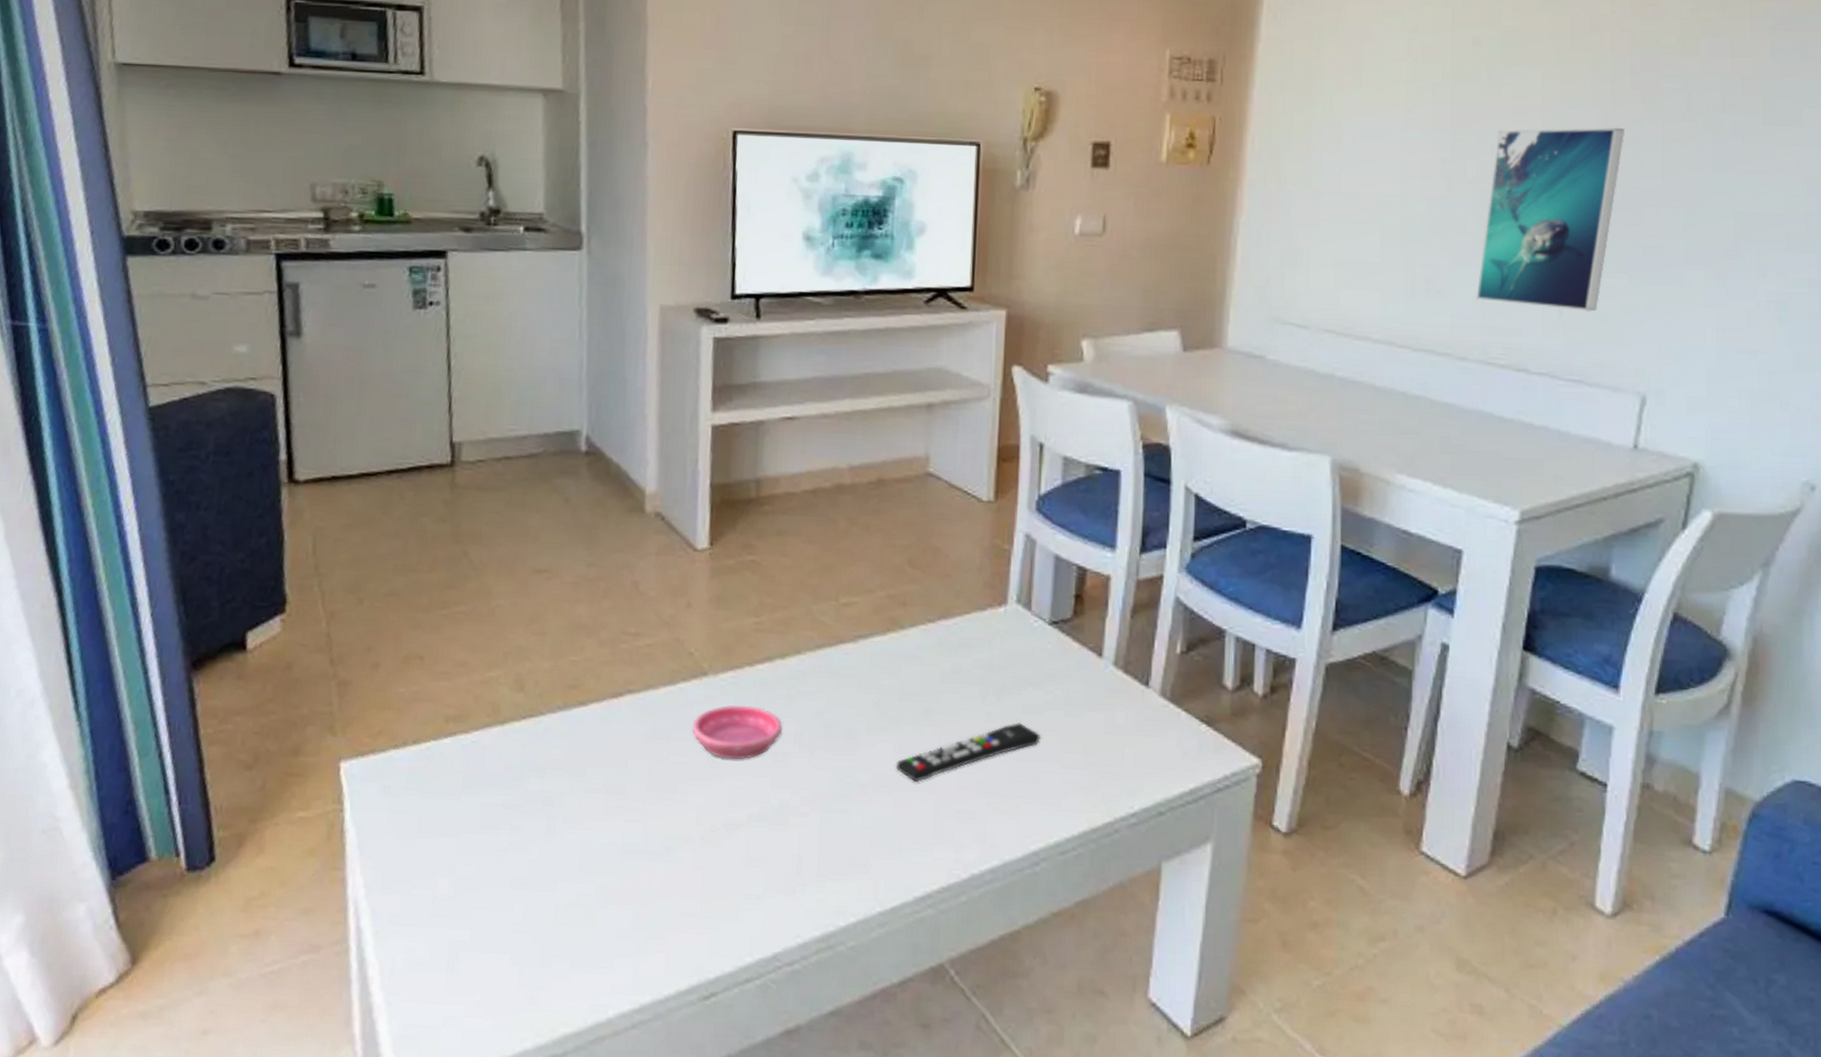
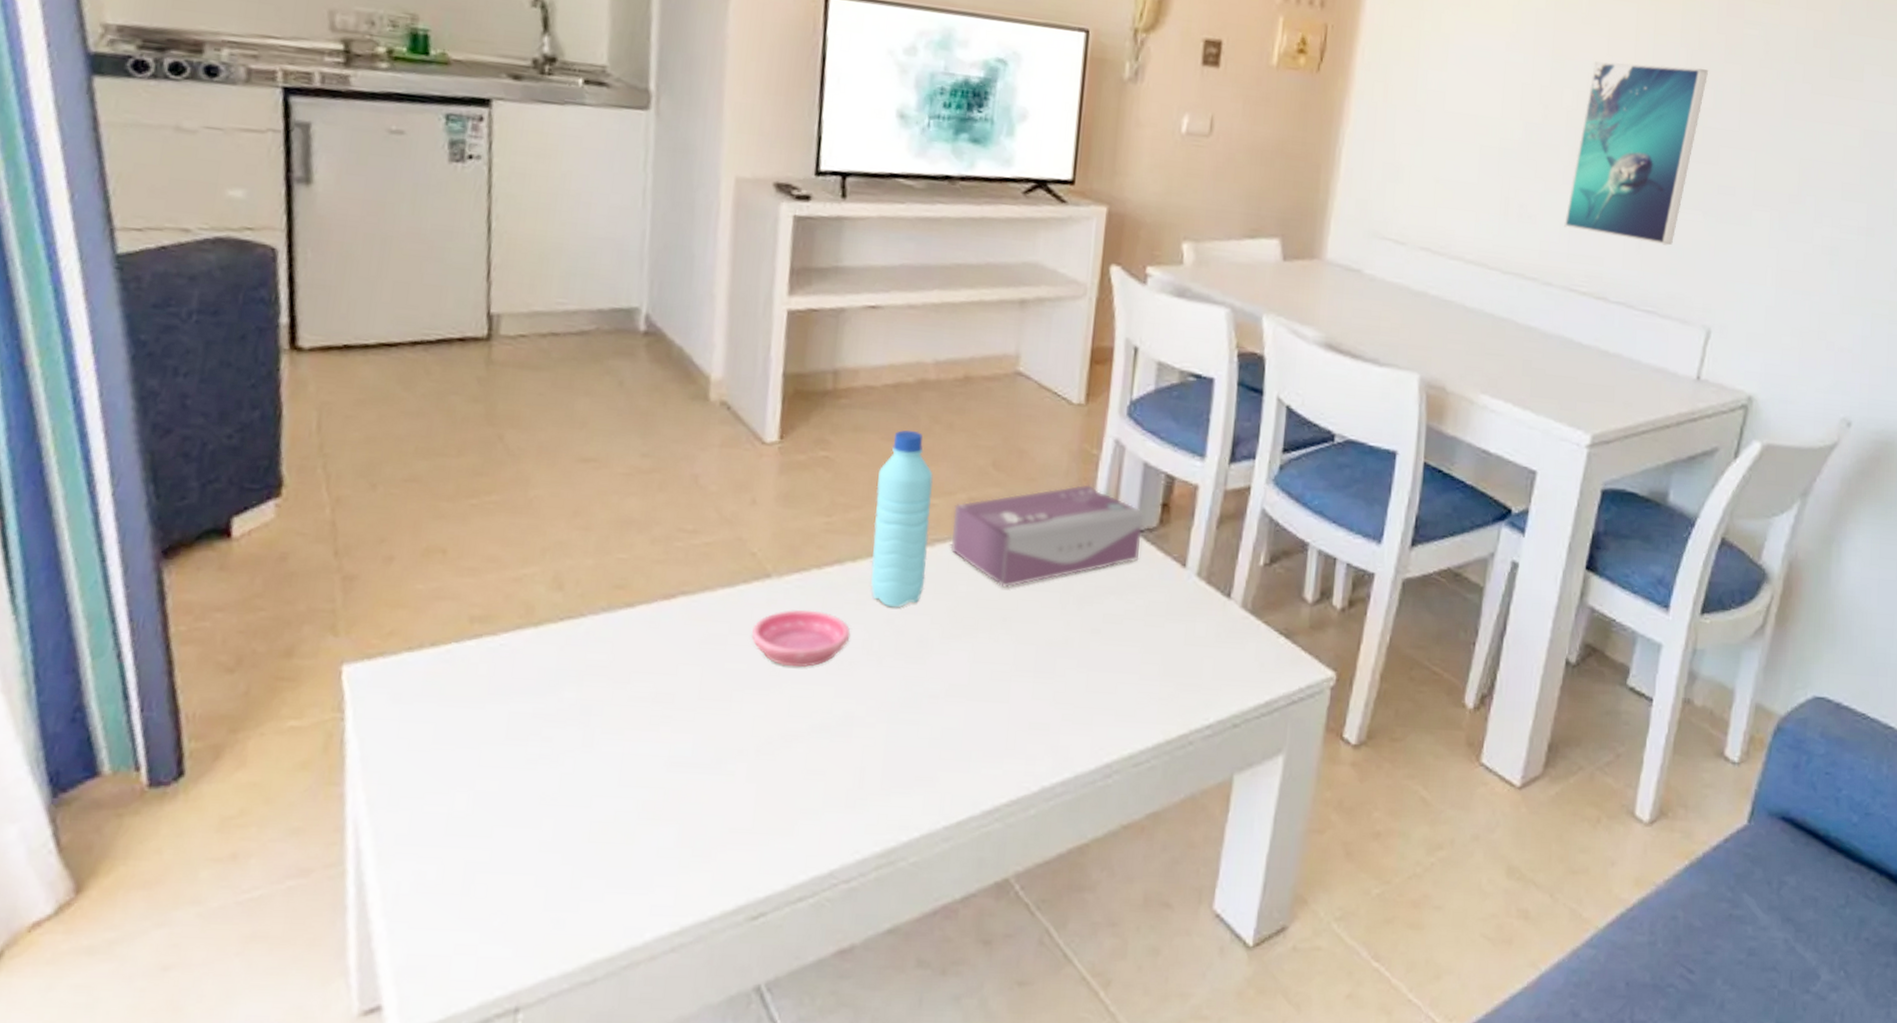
water bottle: none [798,533,854,702] -> present [870,430,934,608]
tissue box: none [872,579,1058,681] -> present [950,484,1145,588]
remote control: present [897,723,1041,782] -> none [970,632,1120,692]

